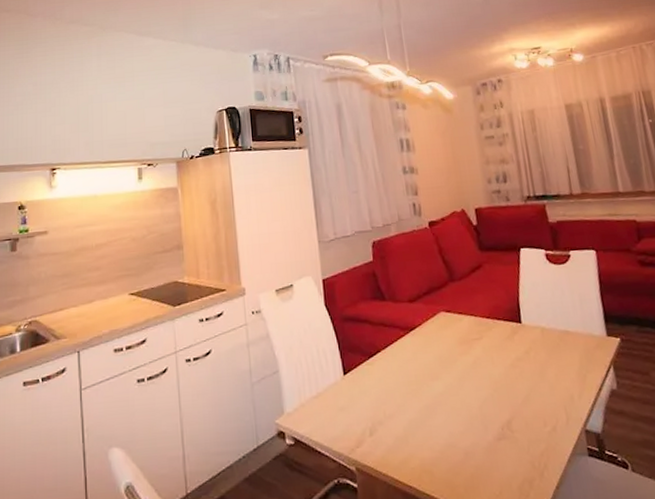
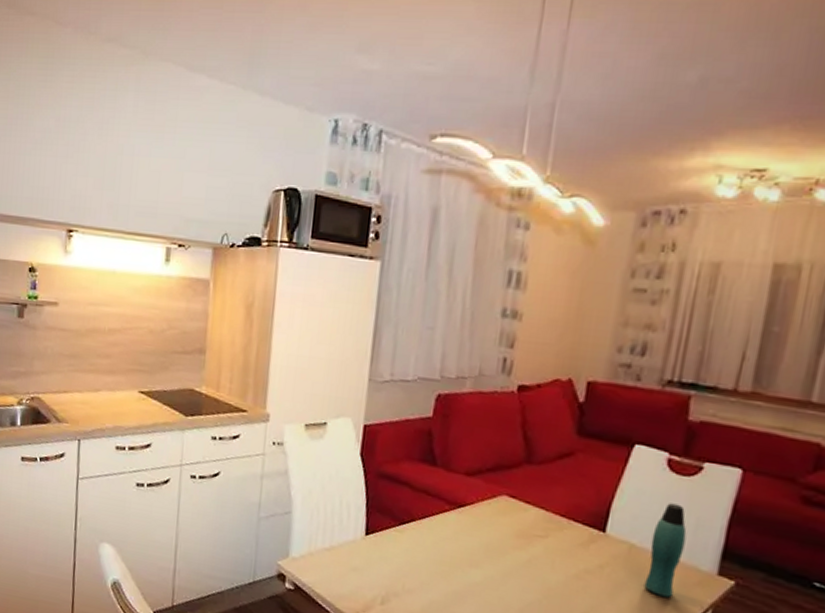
bottle: none [553,287,583,365] -> present [644,503,687,597]

